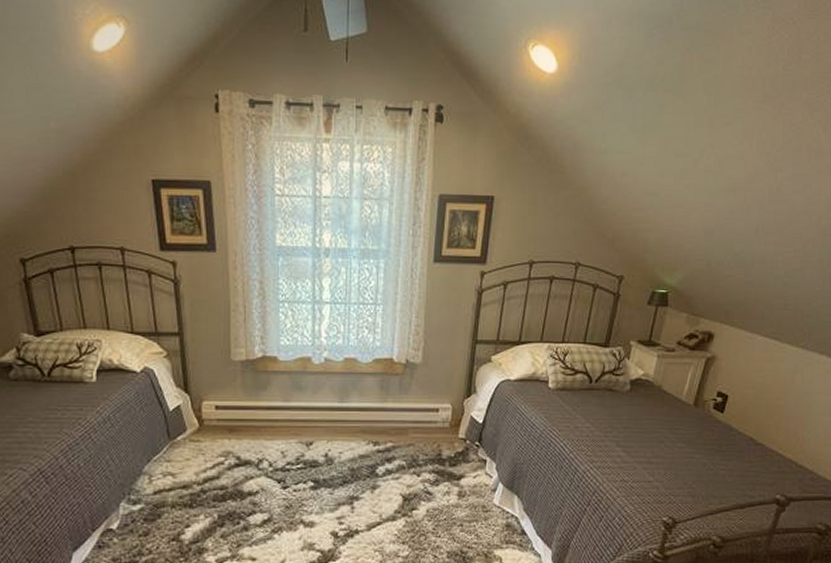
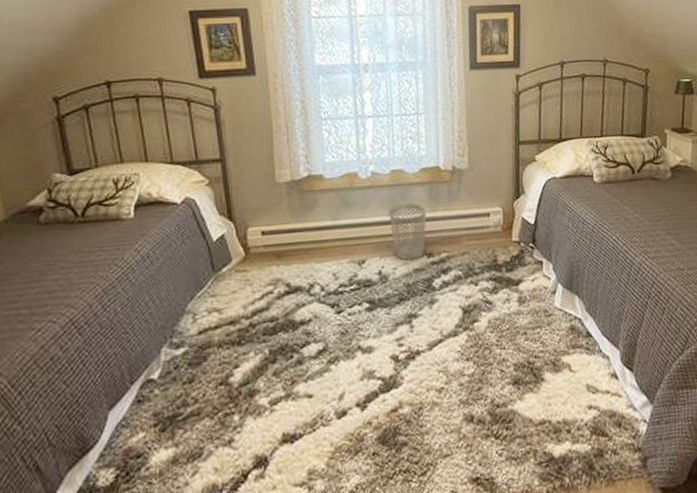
wastebasket: none [339,391,376,446] -> present [388,202,427,261]

